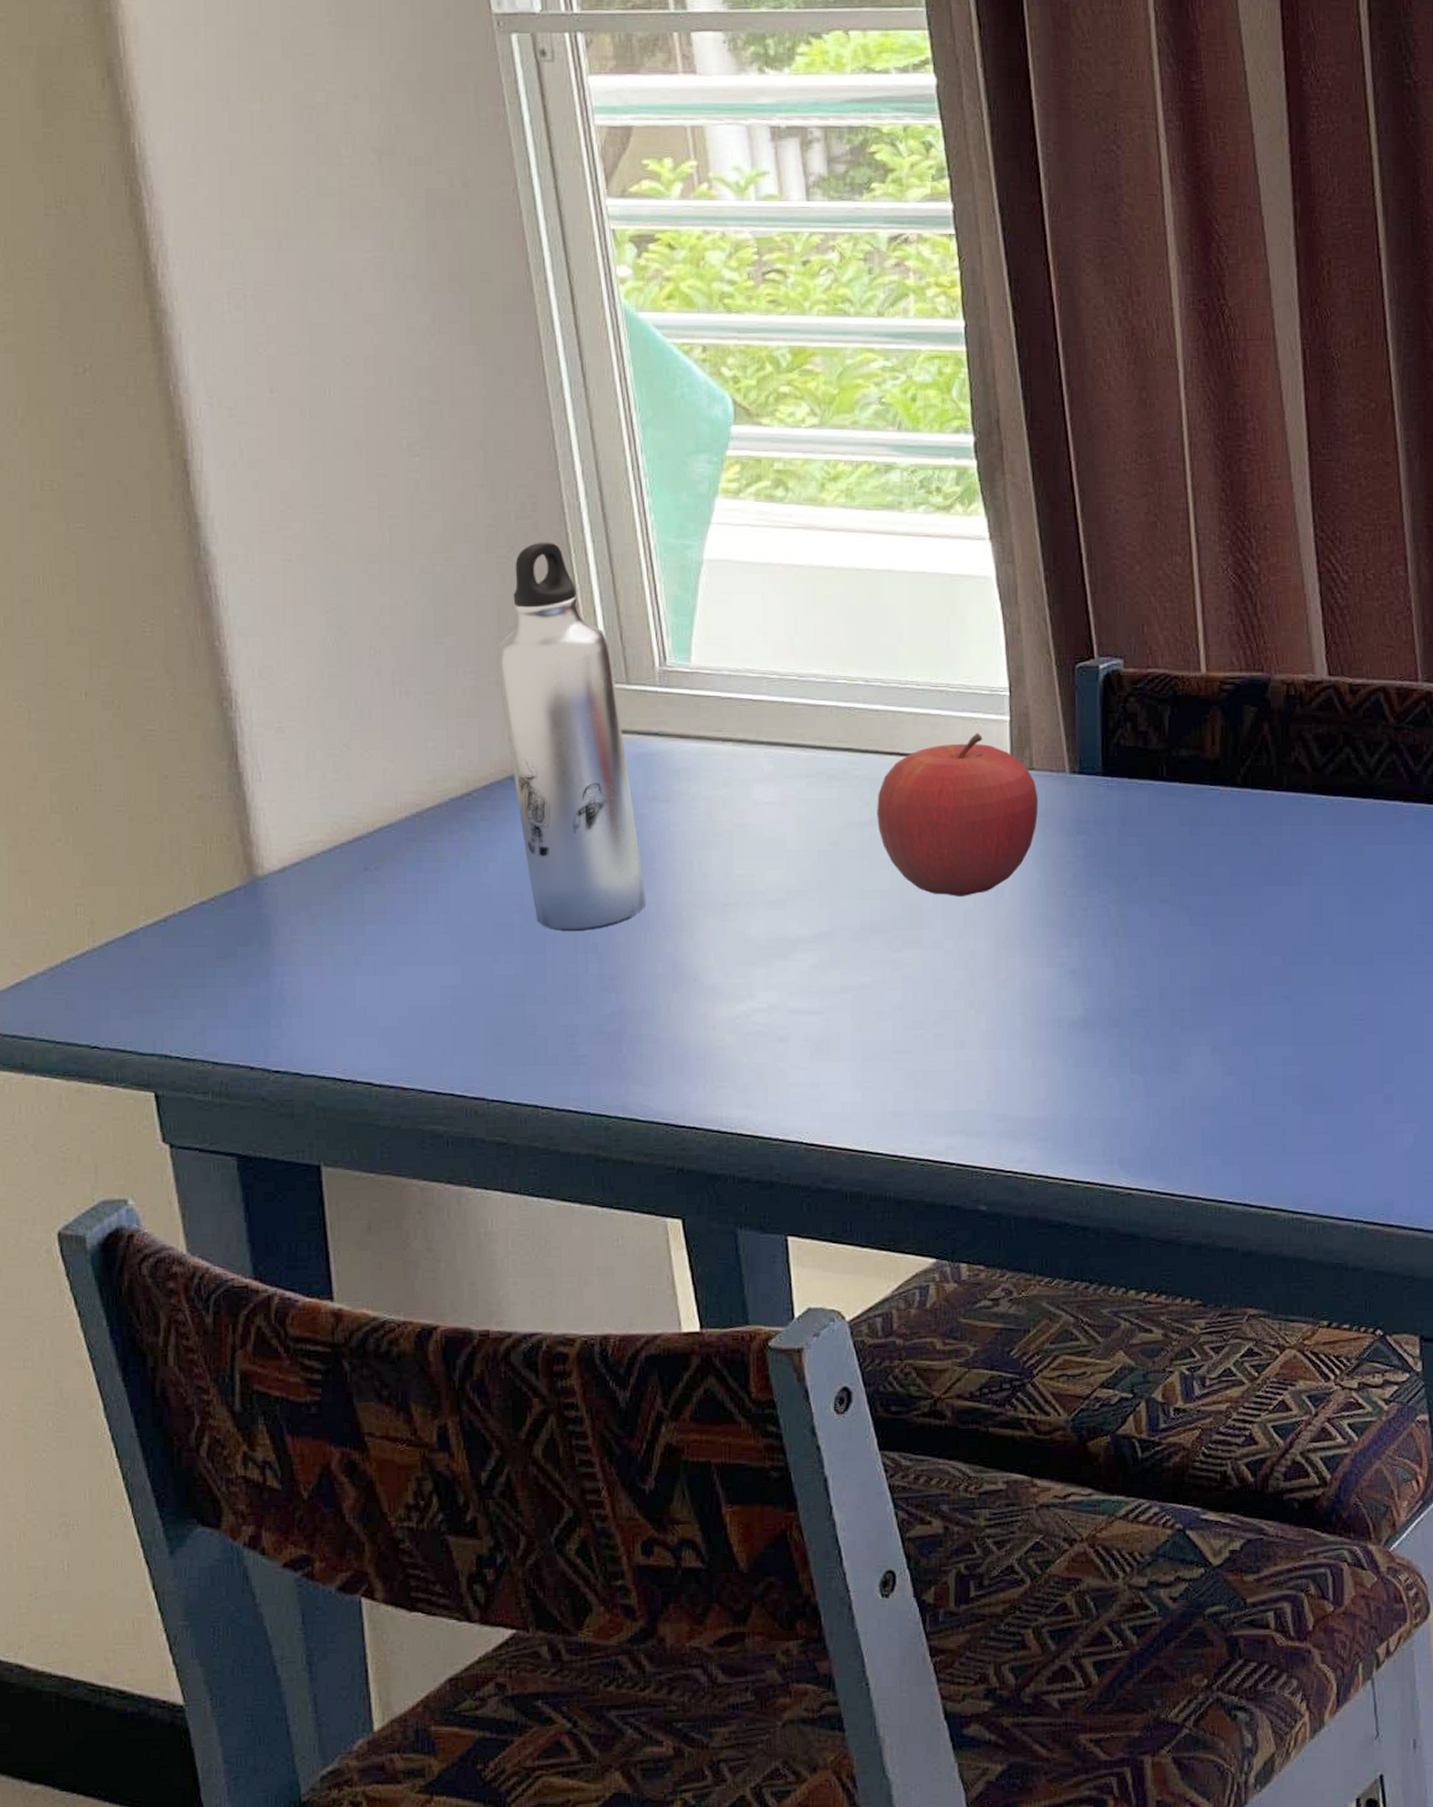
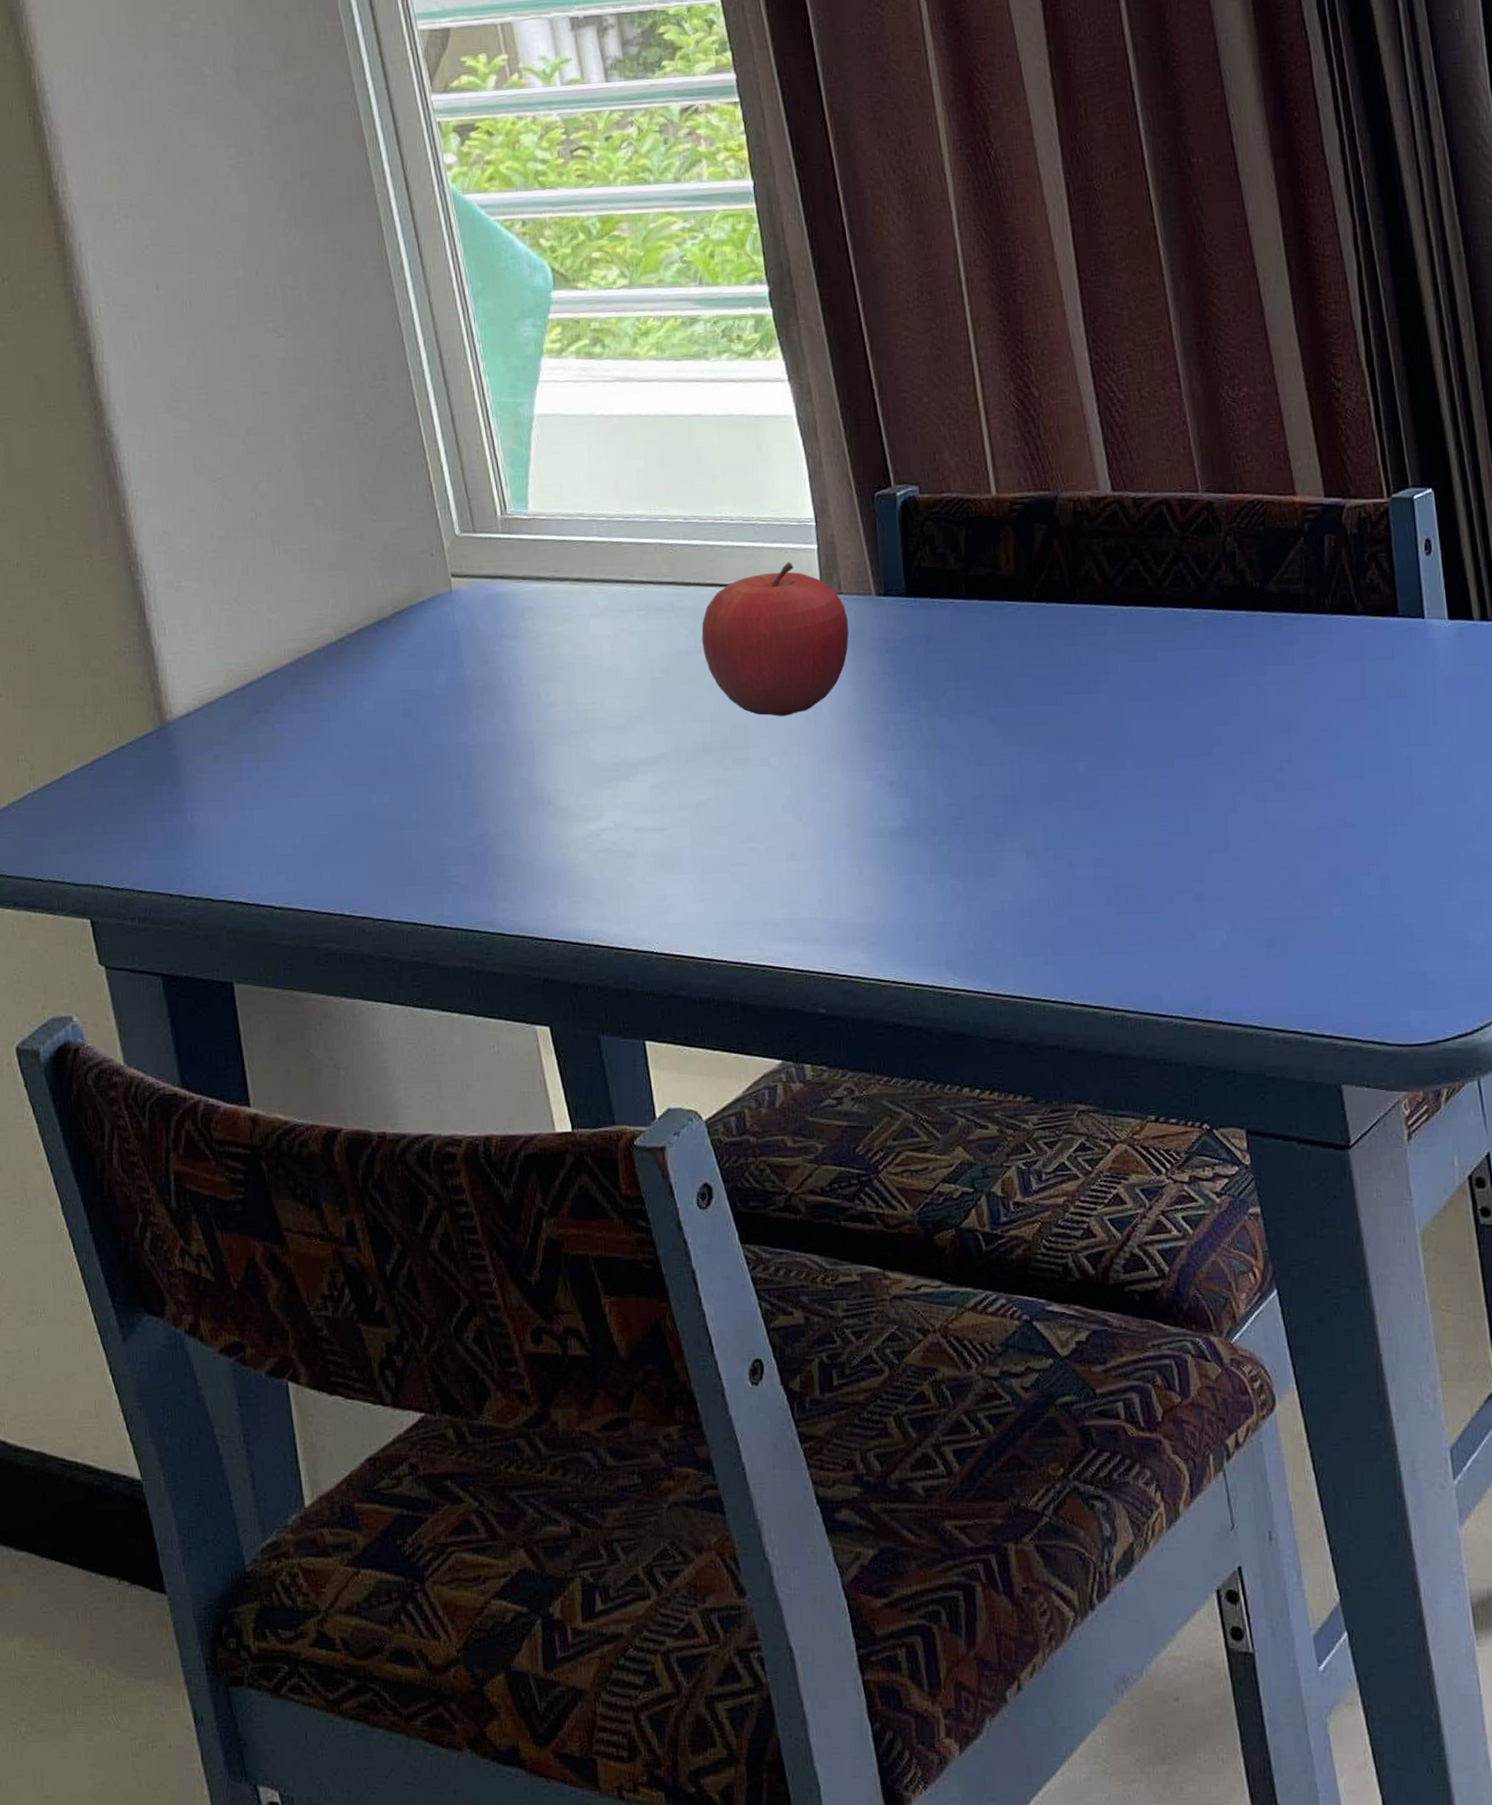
water bottle: present [497,542,646,931] -> none [359,407,502,761]

